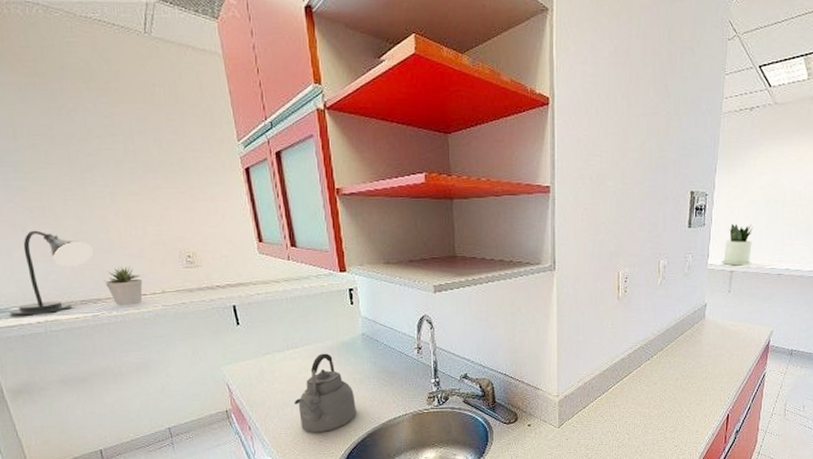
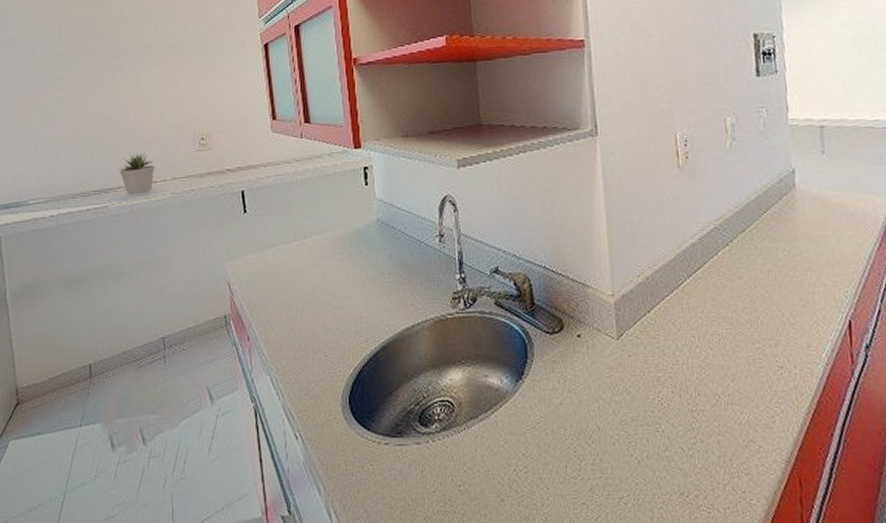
desk lamp: present [9,230,93,316] -> none [27,119,112,210]
kettle: present [294,353,357,433] -> none [299,244,369,345]
planter: present [721,223,754,266] -> none [805,67,848,120]

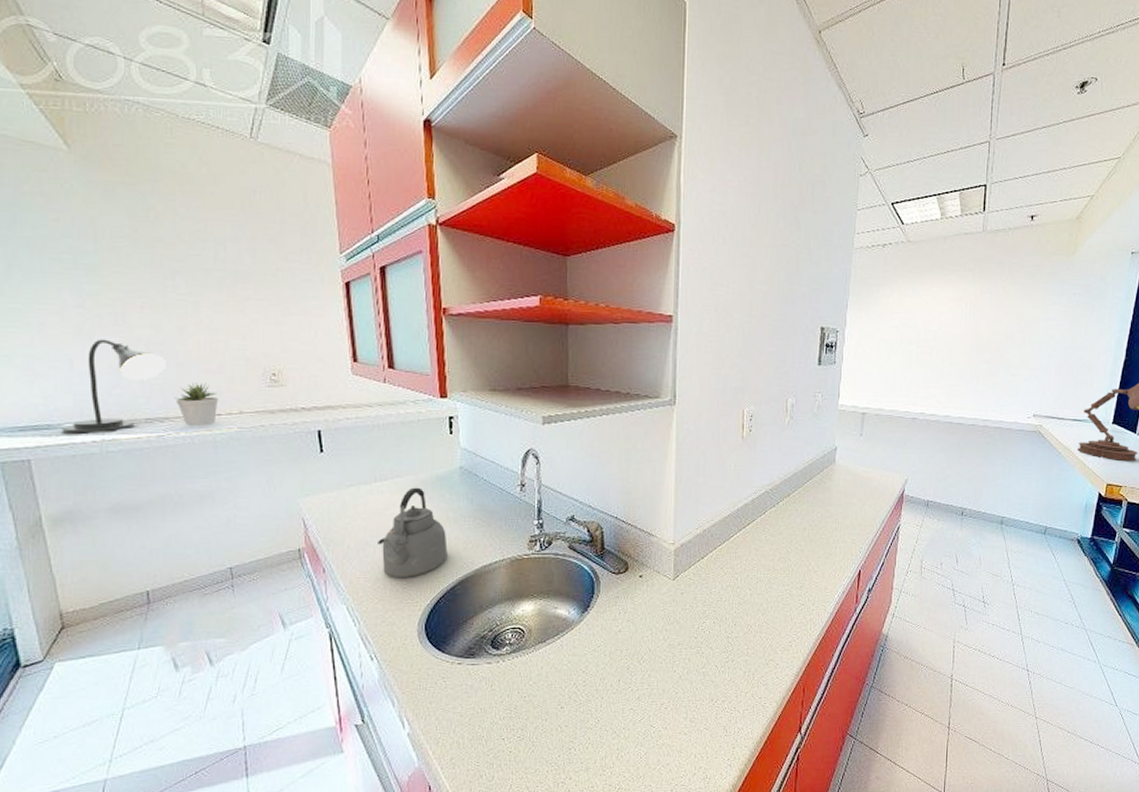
desk lamp: none [27,119,112,210] -> present [62,339,166,434]
kettle: none [299,244,369,345] -> present [378,487,448,578]

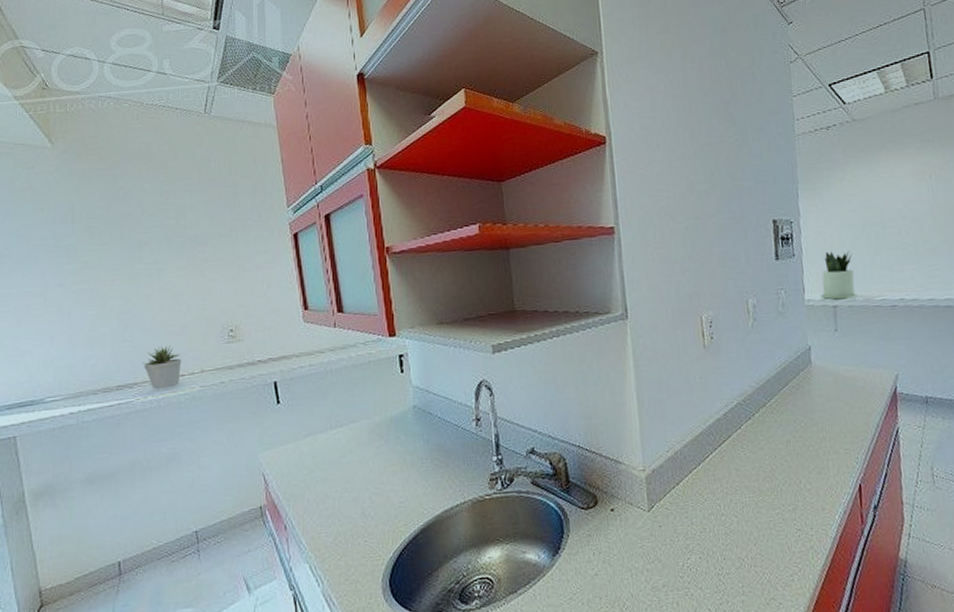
desk lamp: present [62,339,166,434] -> none [43,313,134,408]
kettle: present [378,487,448,578] -> none [337,431,407,531]
planter: none [852,362,887,408] -> present [820,251,858,300]

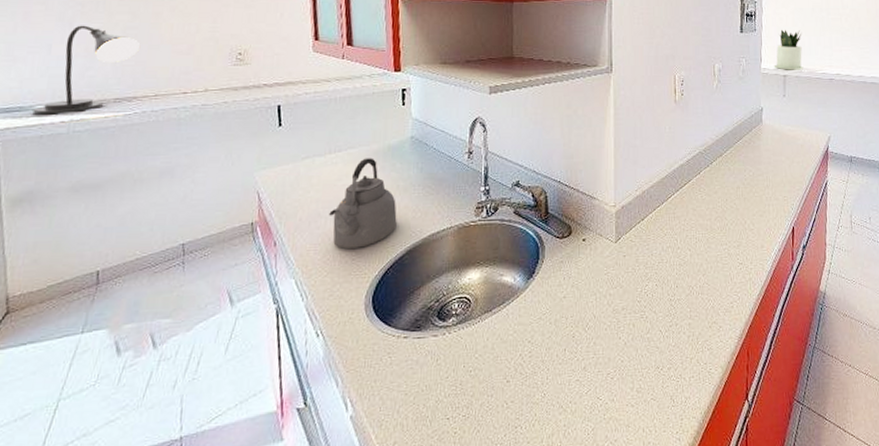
desk lamp: none [43,313,134,408] -> present [32,25,140,115]
potted plant: present [143,346,182,389] -> none [145,63,186,104]
kettle: none [337,431,407,531] -> present [329,158,397,250]

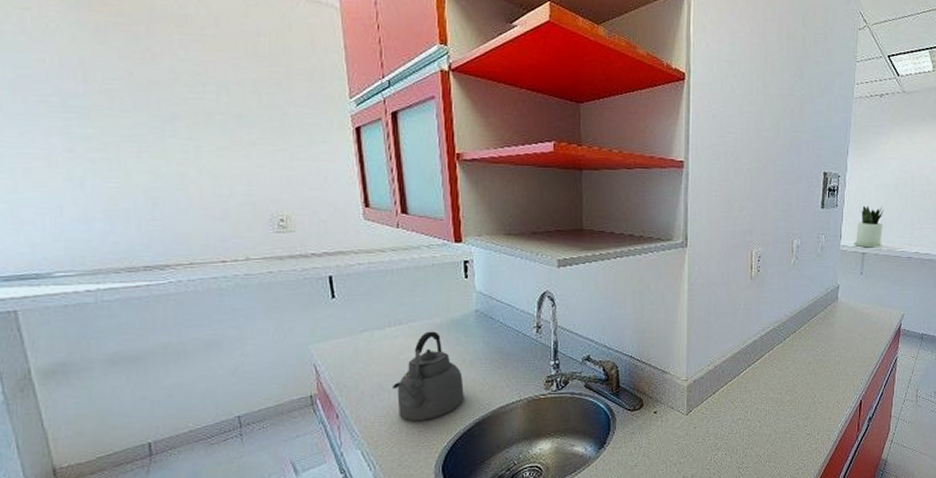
desk lamp: present [32,25,140,115] -> none [52,184,166,283]

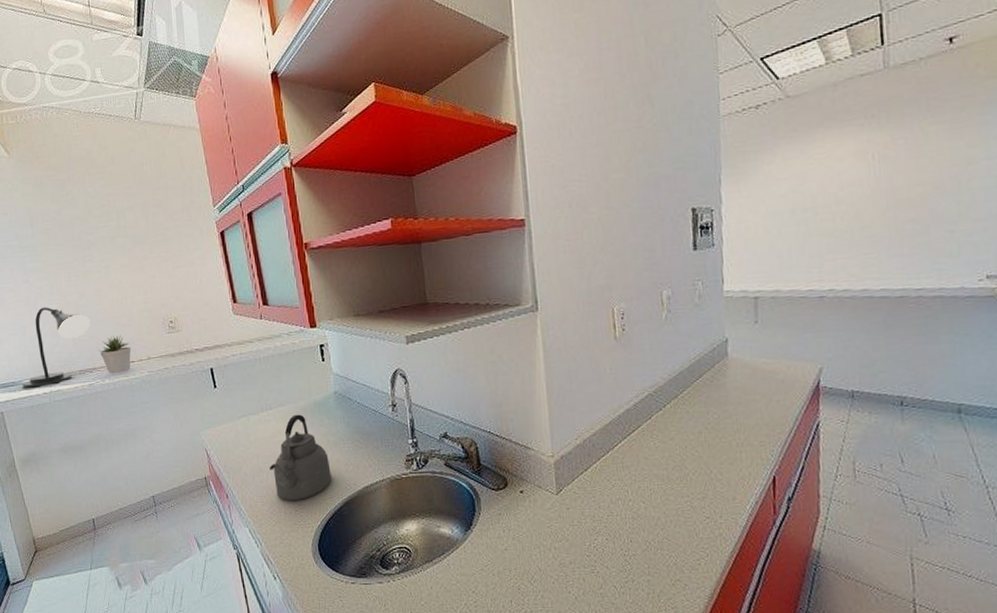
desk lamp: none [52,184,166,283] -> present [22,306,90,388]
potted plant: none [176,229,223,273] -> present [99,335,131,373]
planter: present [853,205,884,248] -> none [740,239,782,291]

